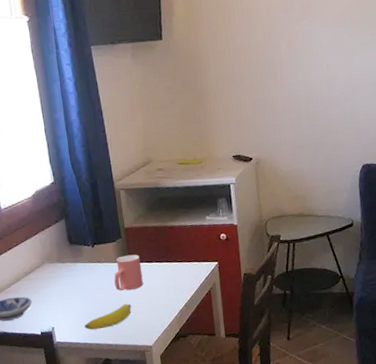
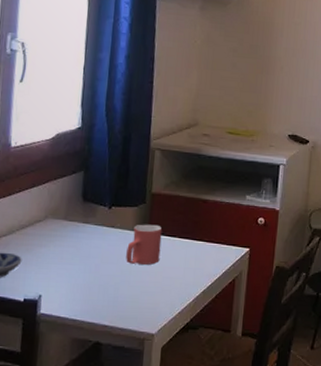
banana: present [84,303,131,331] -> none [78,279,140,306]

